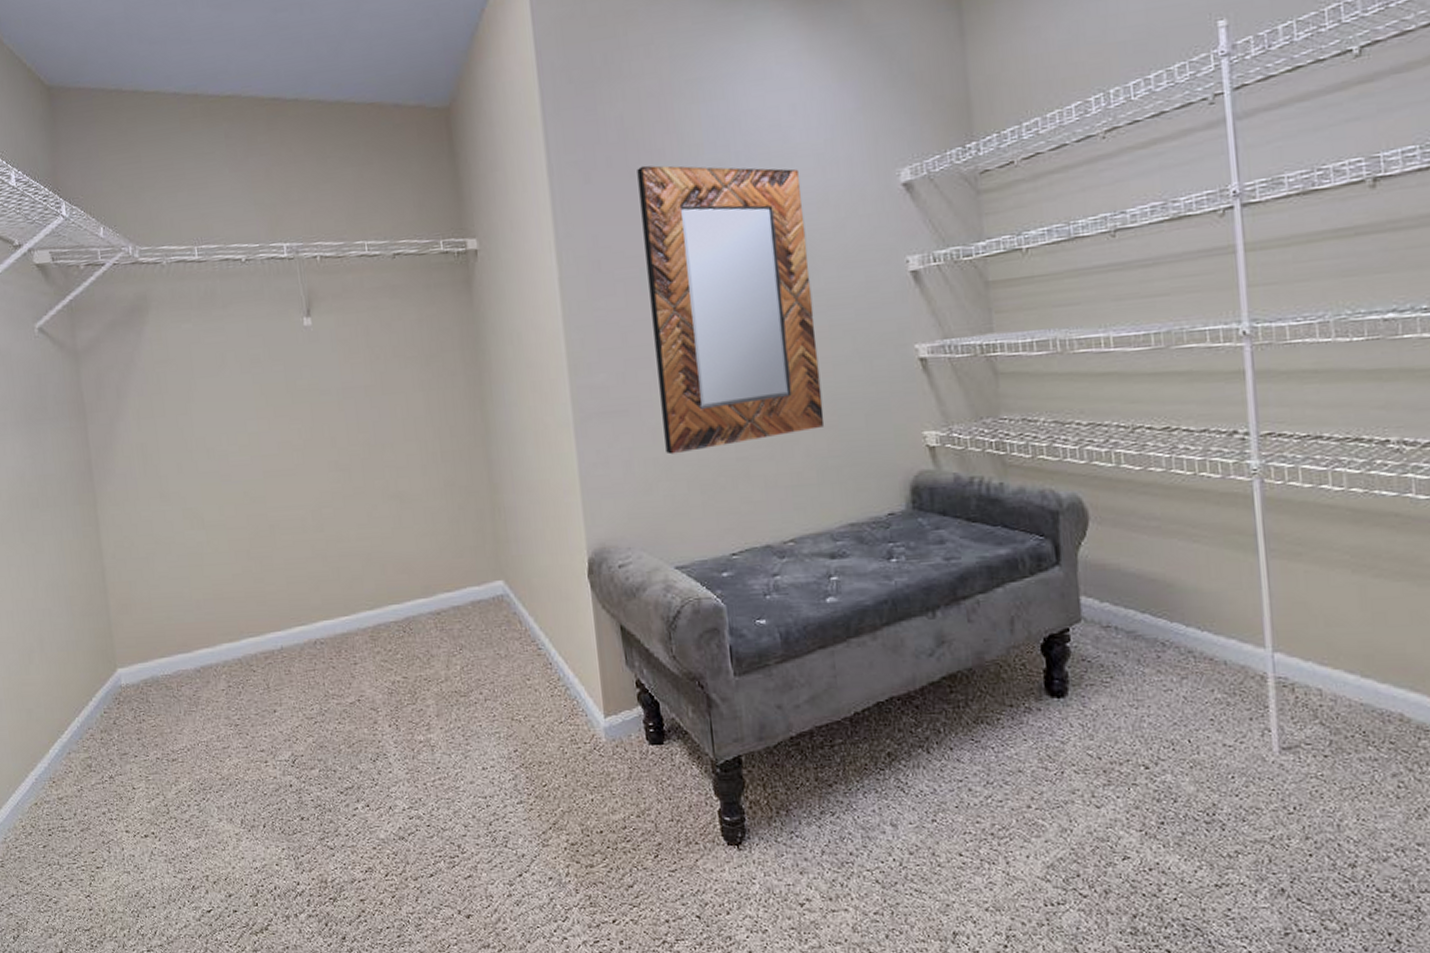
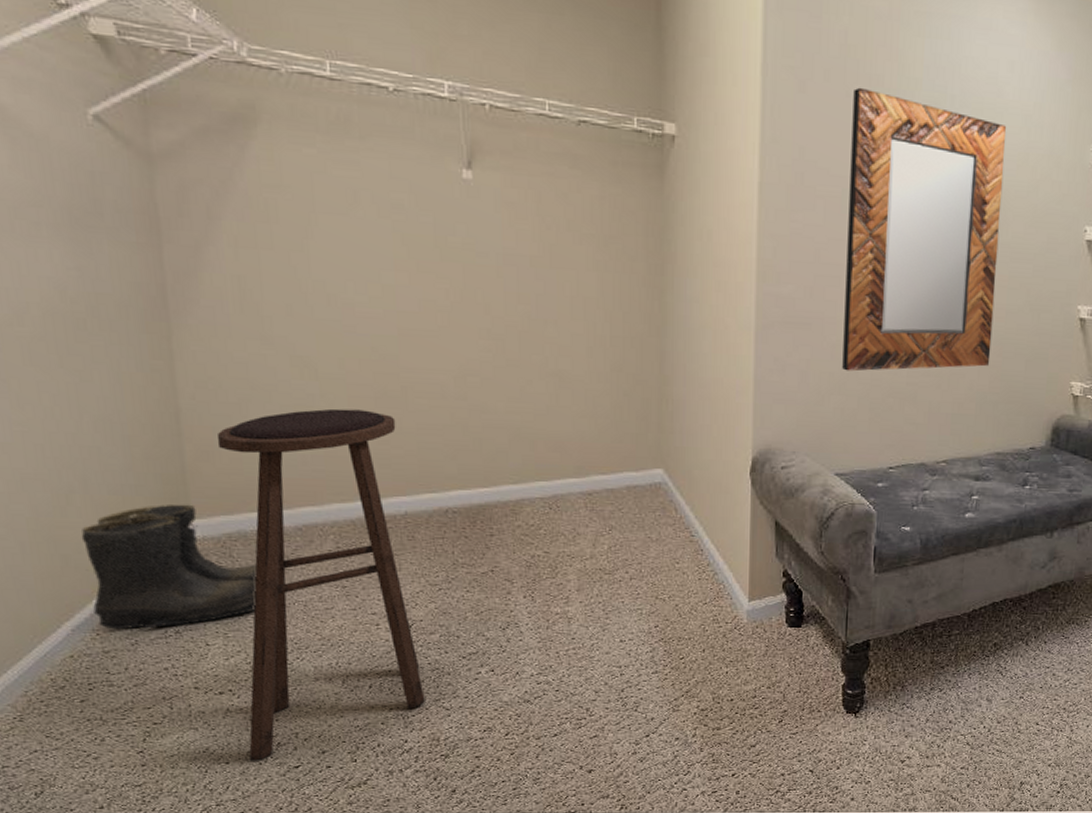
boots: none [39,655,169,777] -> present [81,503,257,630]
stool: none [132,551,312,905] -> present [216,408,425,761]

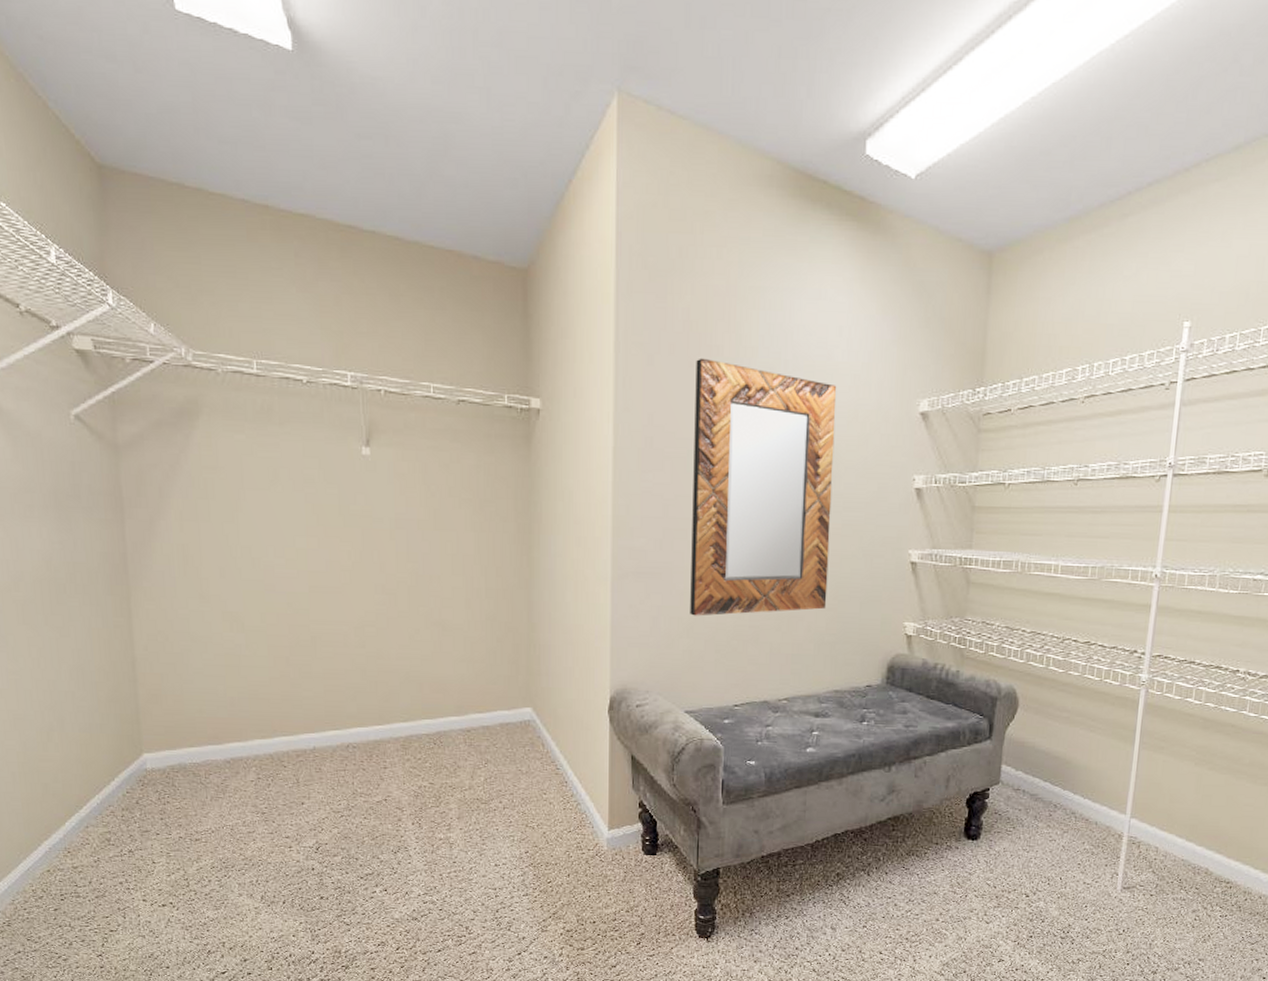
boots: present [81,503,257,630] -> none [58,740,194,849]
stool: present [216,408,425,761] -> none [164,656,329,967]

